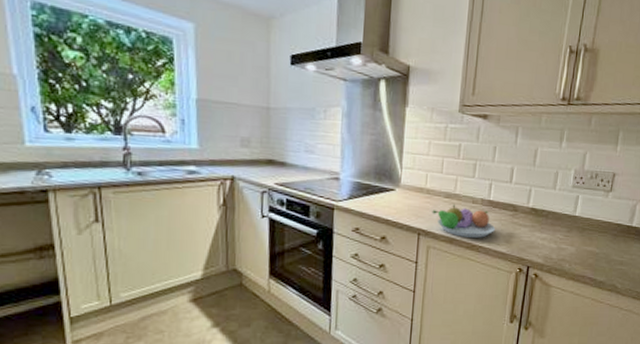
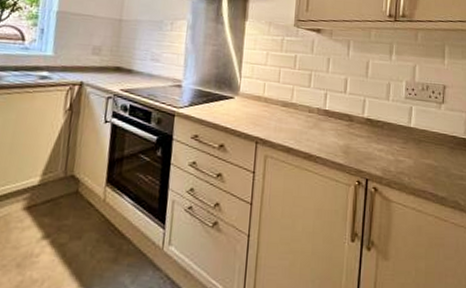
fruit bowl: present [432,203,496,238] -> none [269,112,333,148]

